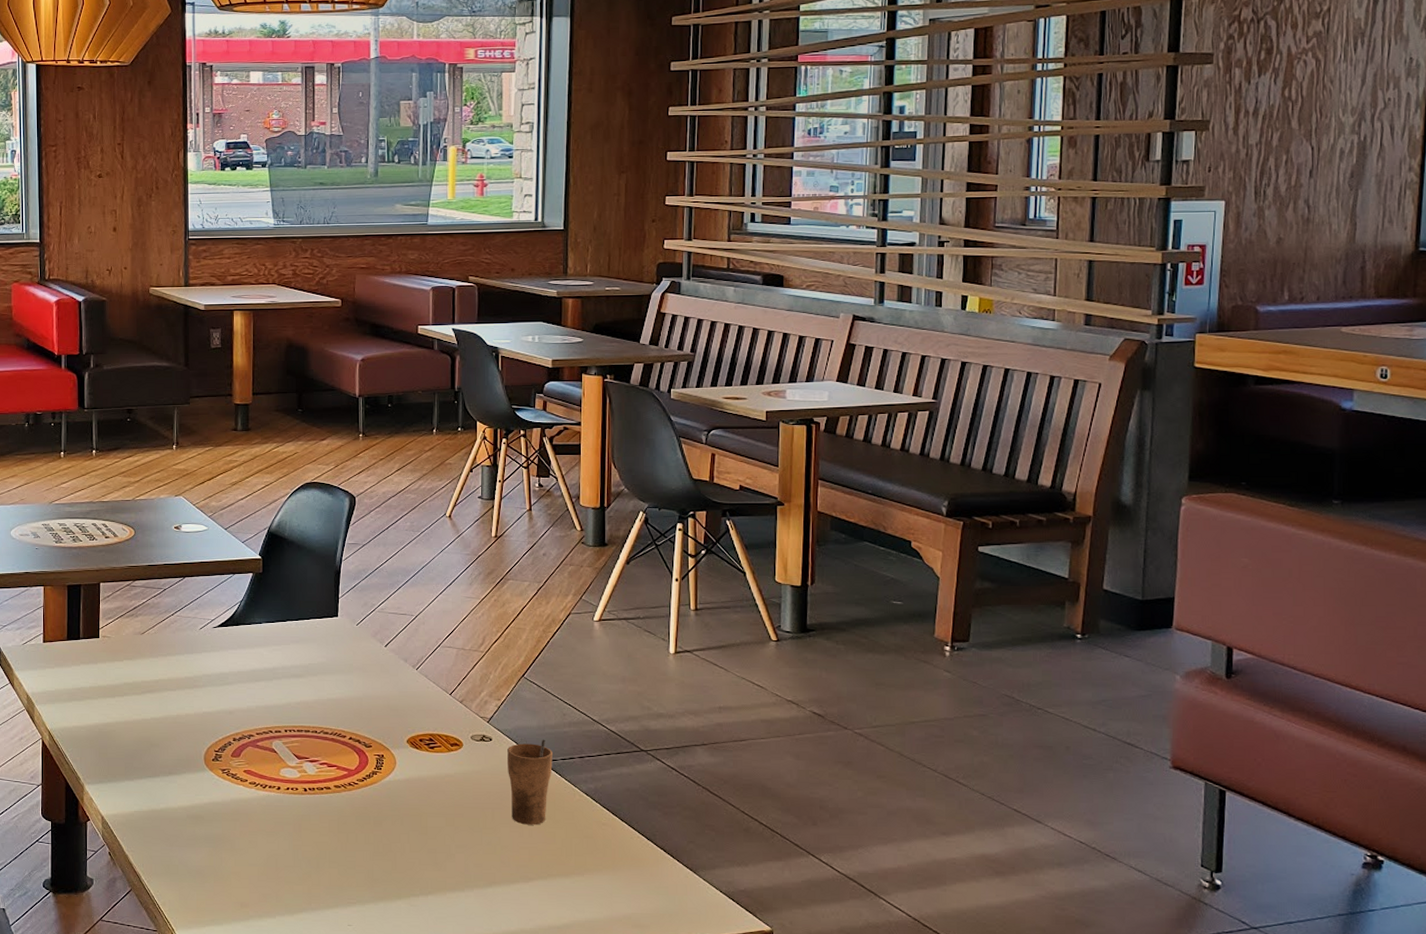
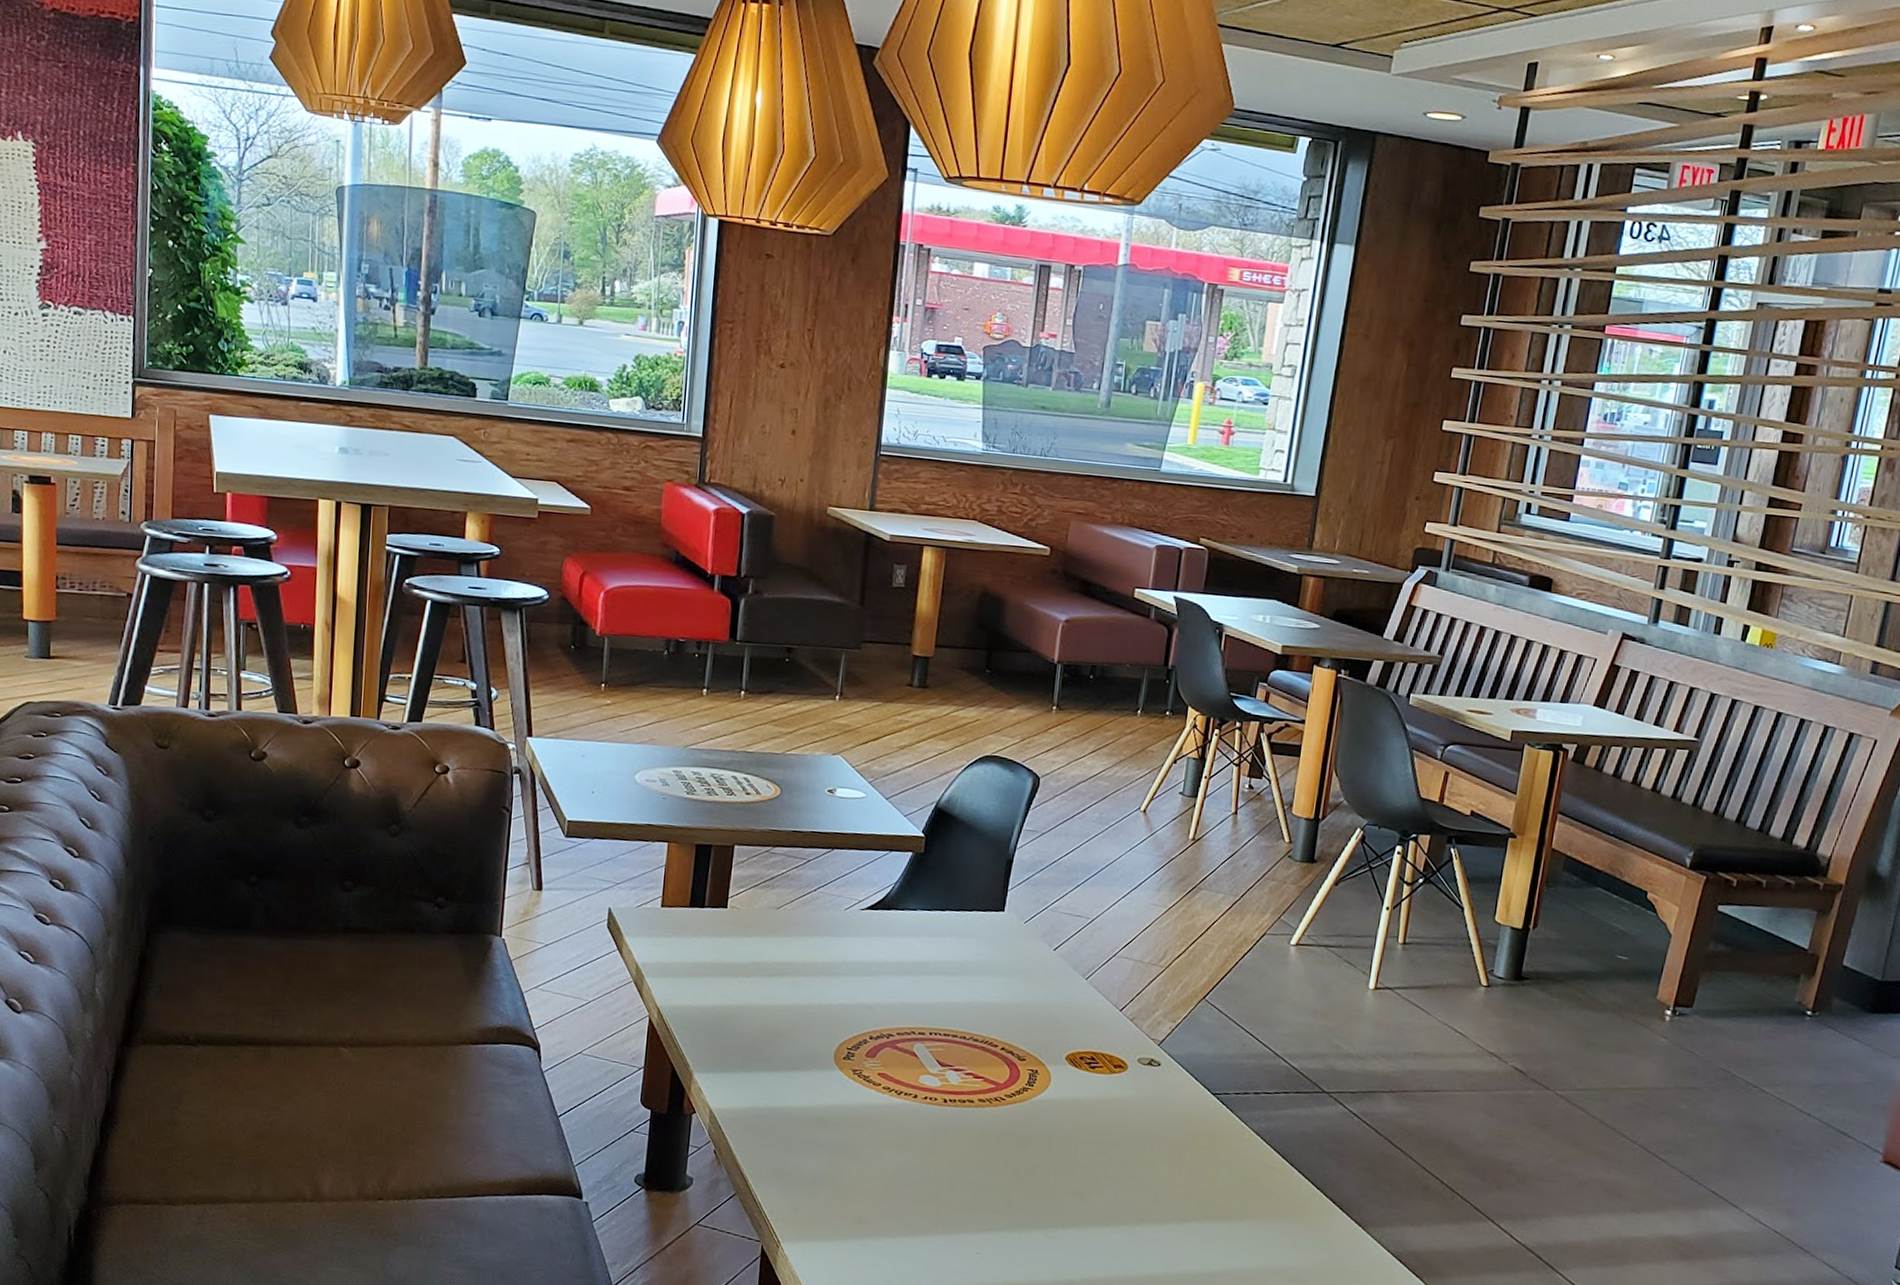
cup: present [507,739,553,825] -> none [1172,1069,1226,1163]

